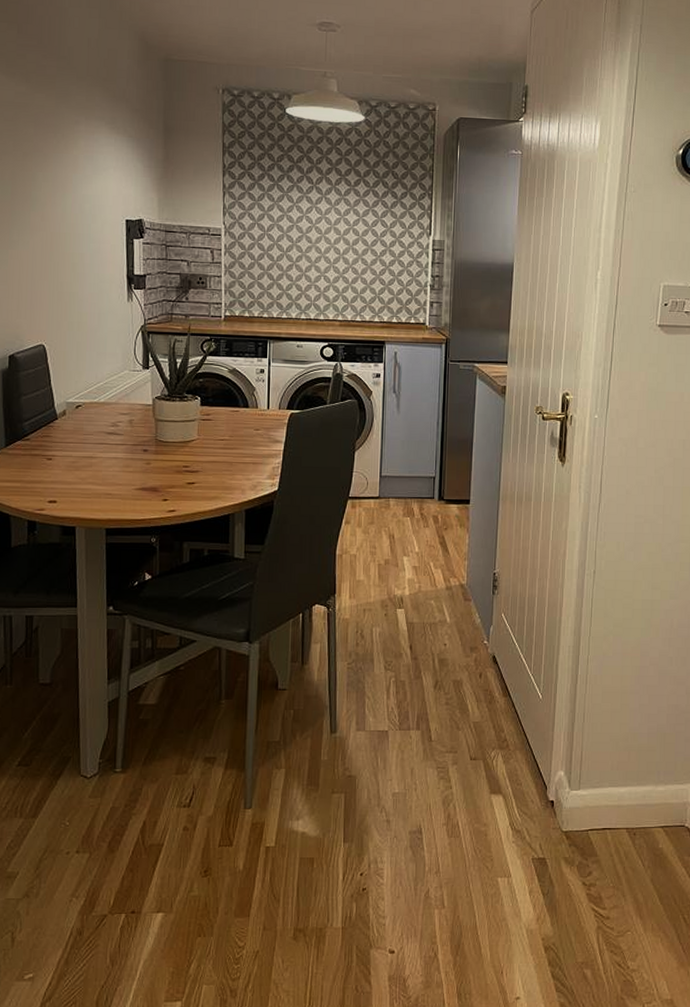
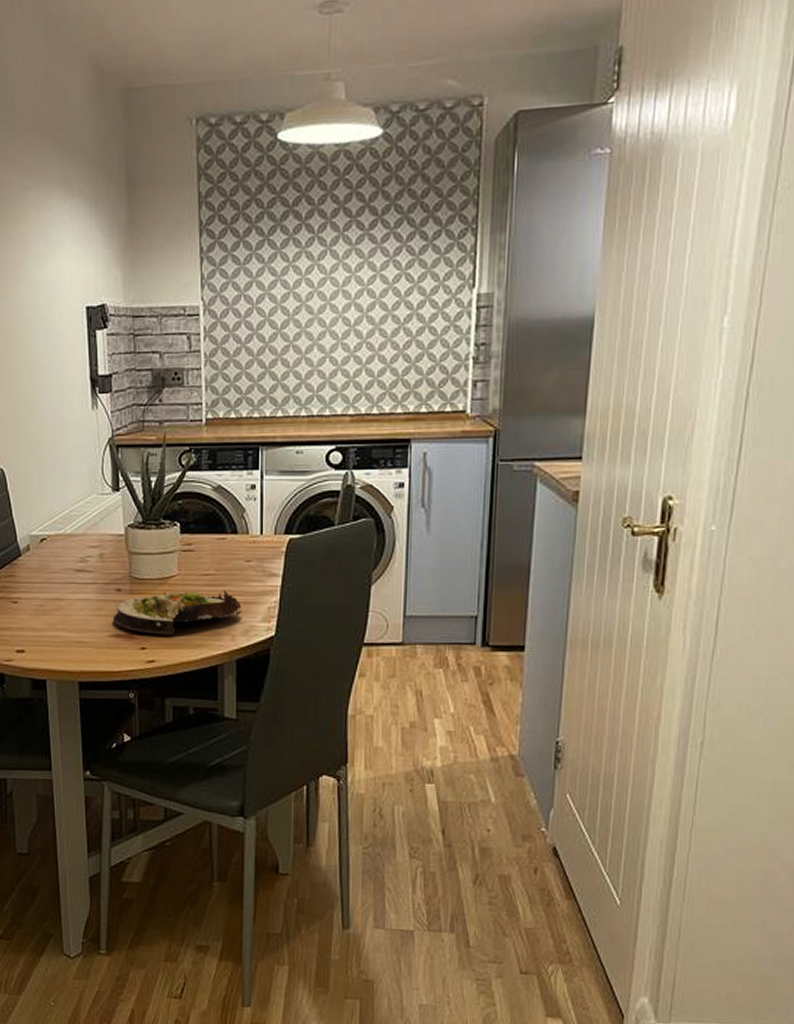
salad plate: none [139,452,251,489] -> present [112,589,242,635]

